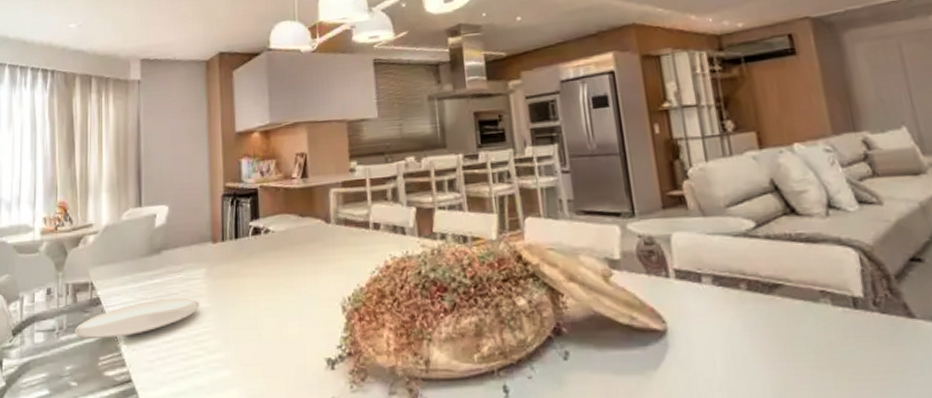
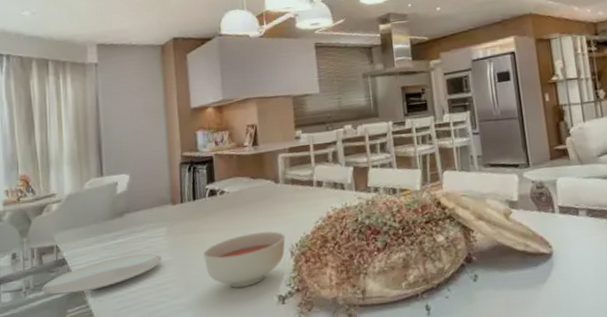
bowl: none [245,280,337,345] -> present [203,231,286,288]

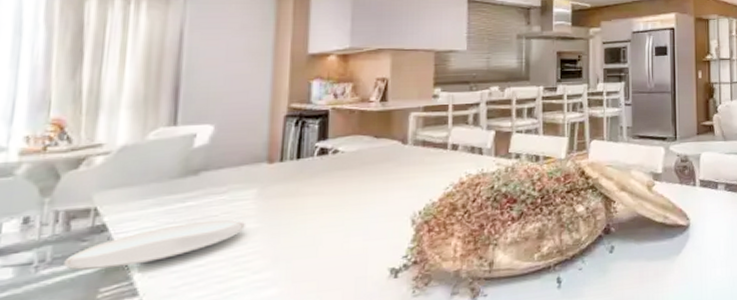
bowl: present [203,231,286,288] -> none [302,197,407,260]

